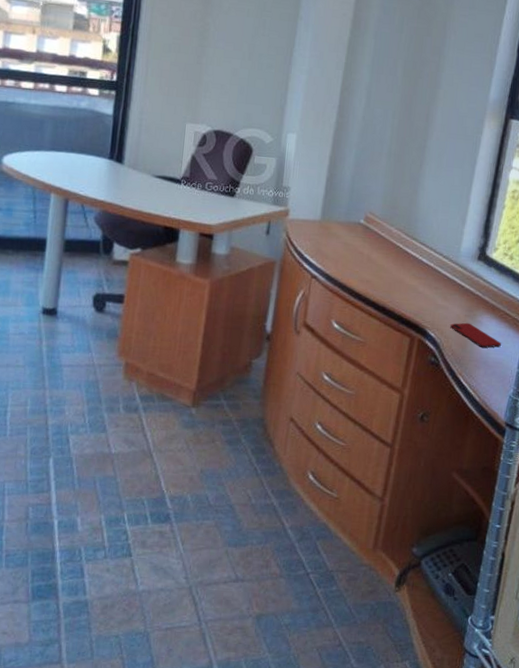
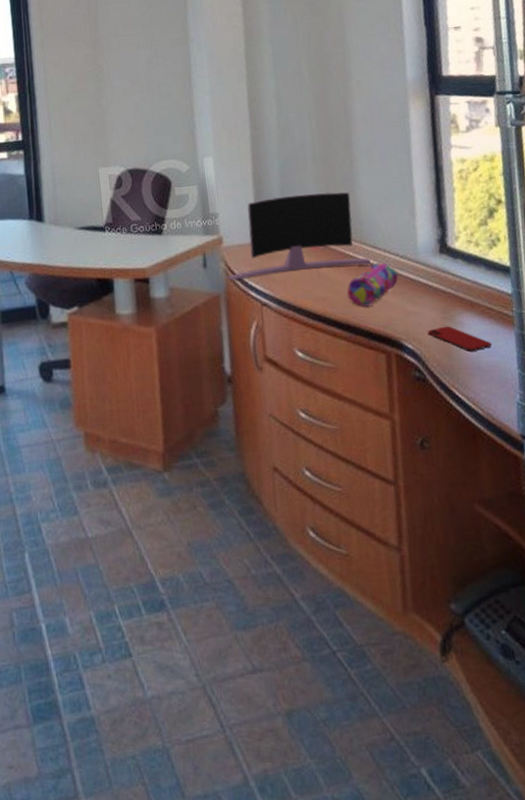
monitor: none [285,183,417,258] -> present [227,192,371,281]
pencil case: none [389,258,438,295] -> present [347,263,399,307]

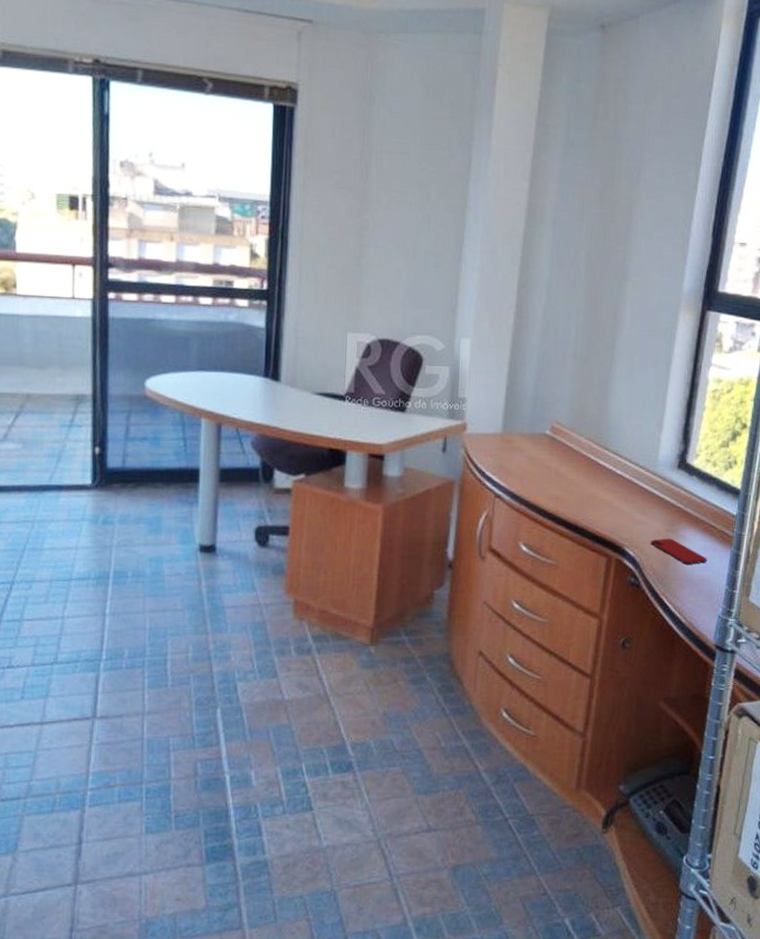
monitor: present [227,192,371,281] -> none [465,390,610,470]
pencil case: present [347,263,399,307] -> none [581,470,635,511]

